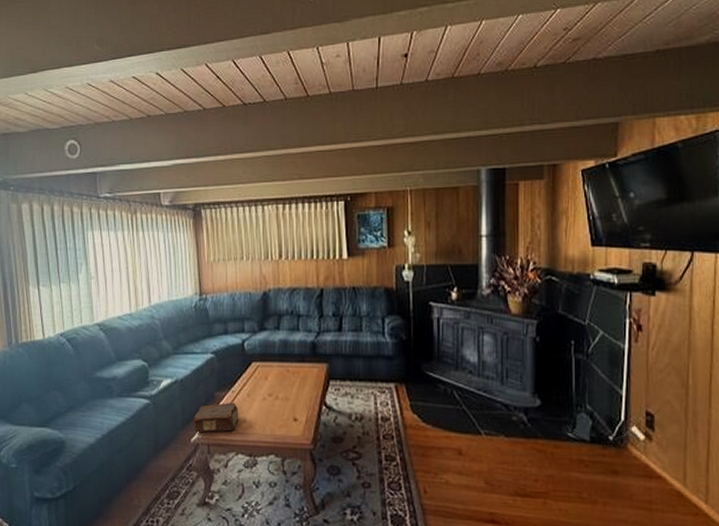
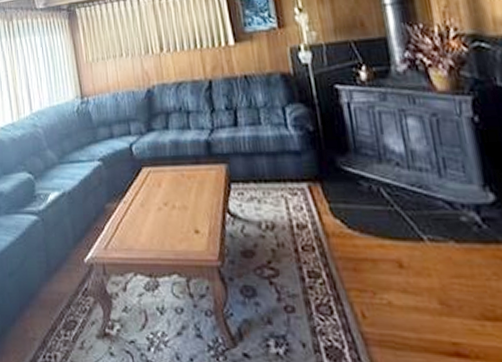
book: present [193,402,239,433] -> none [85,214,134,251]

